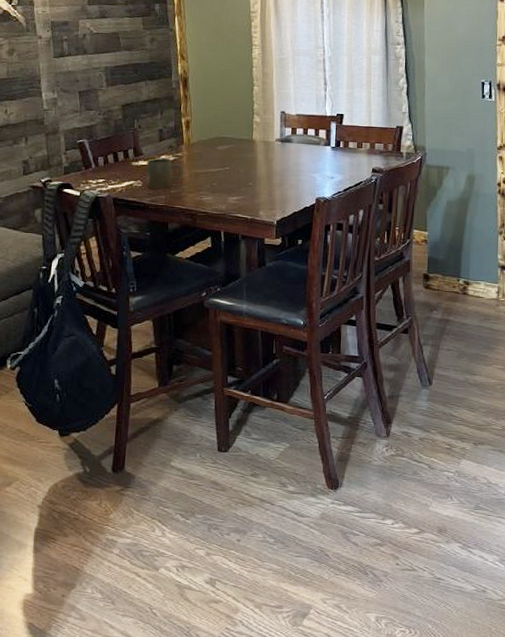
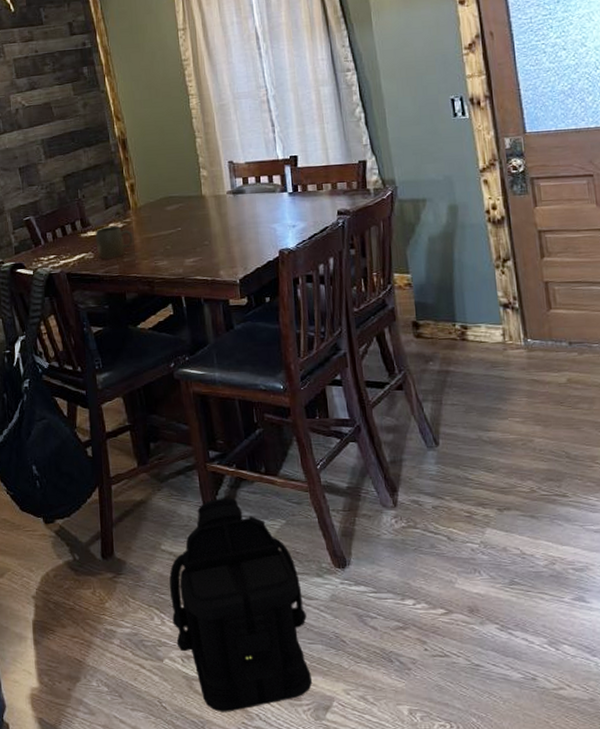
backpack: none [172,420,297,619] -> present [169,498,313,712]

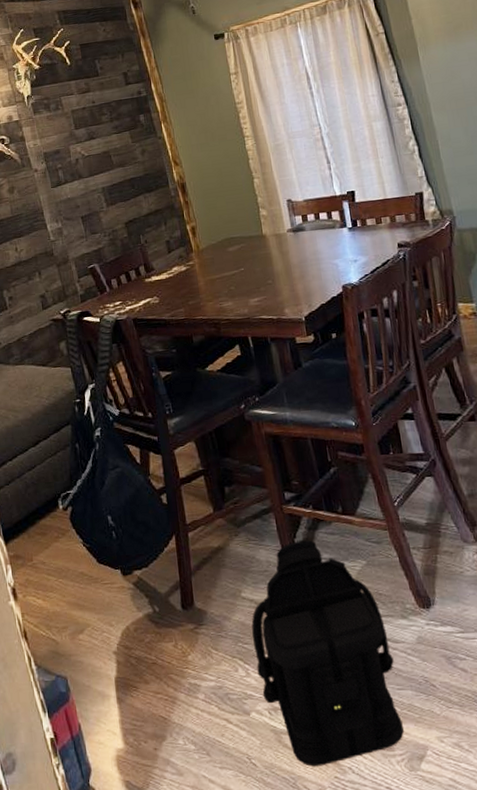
mug: present [95,225,133,260] -> none [159,269,197,304]

